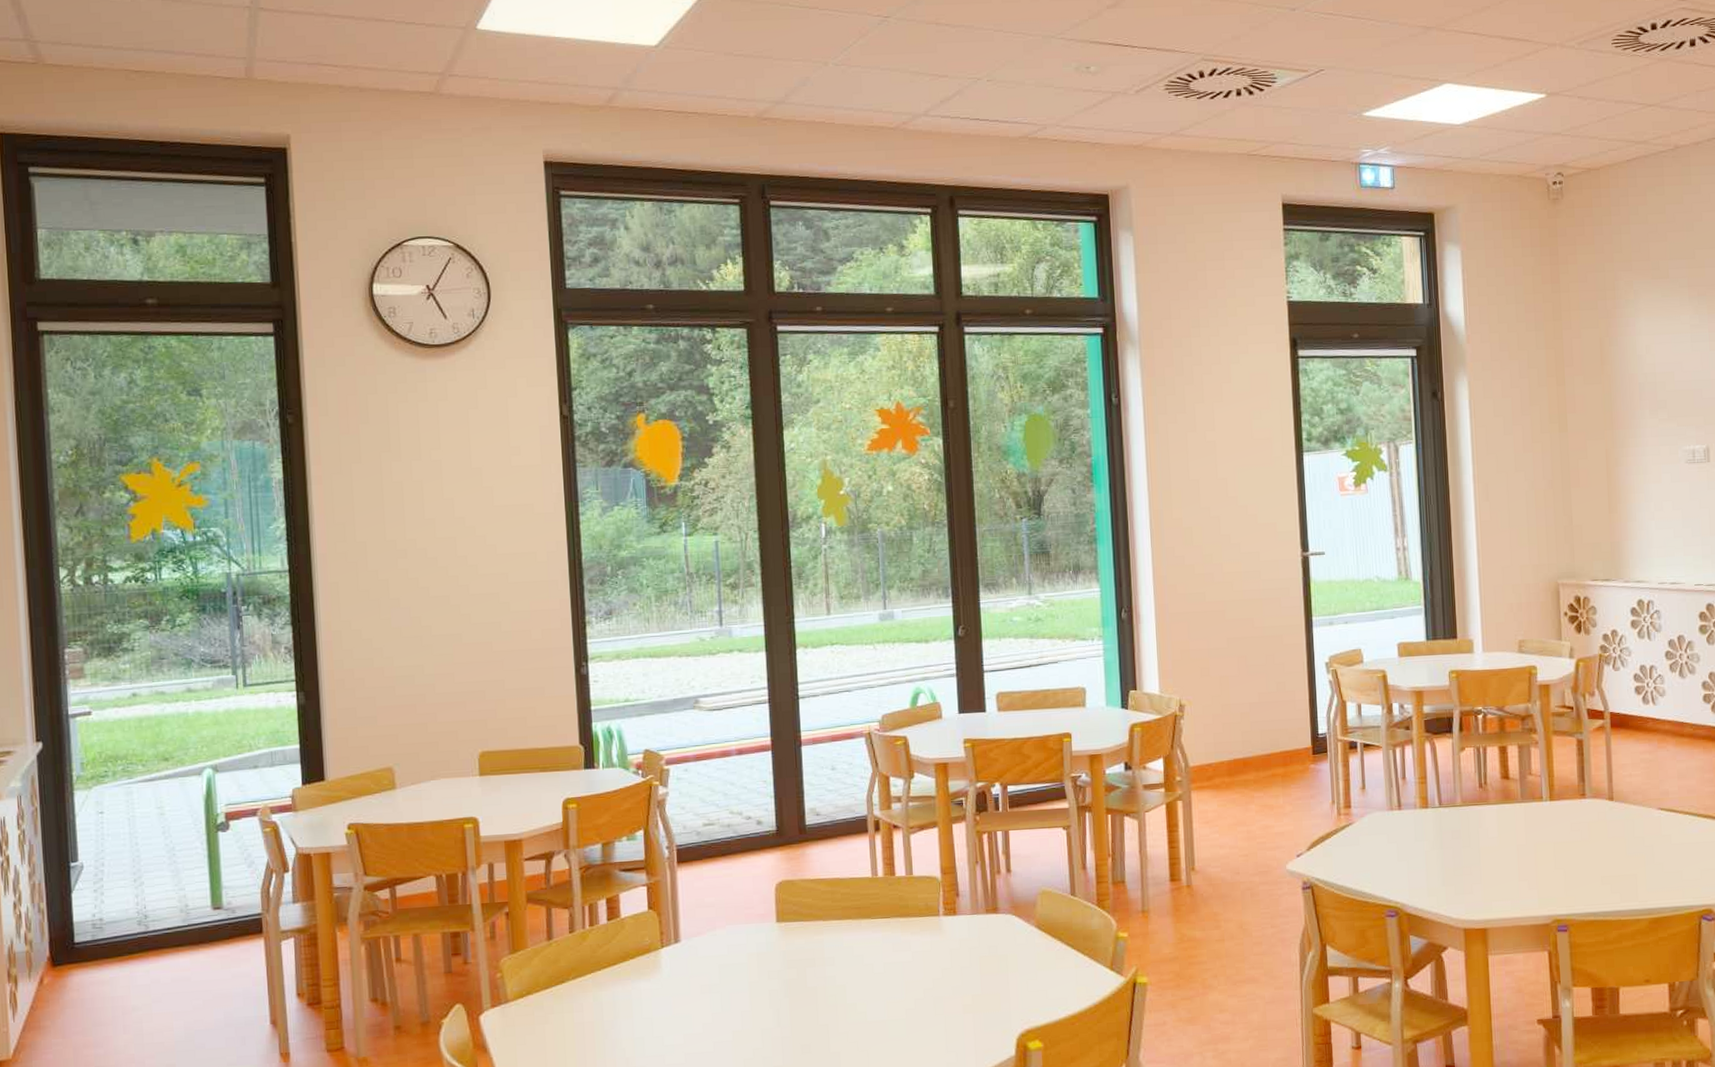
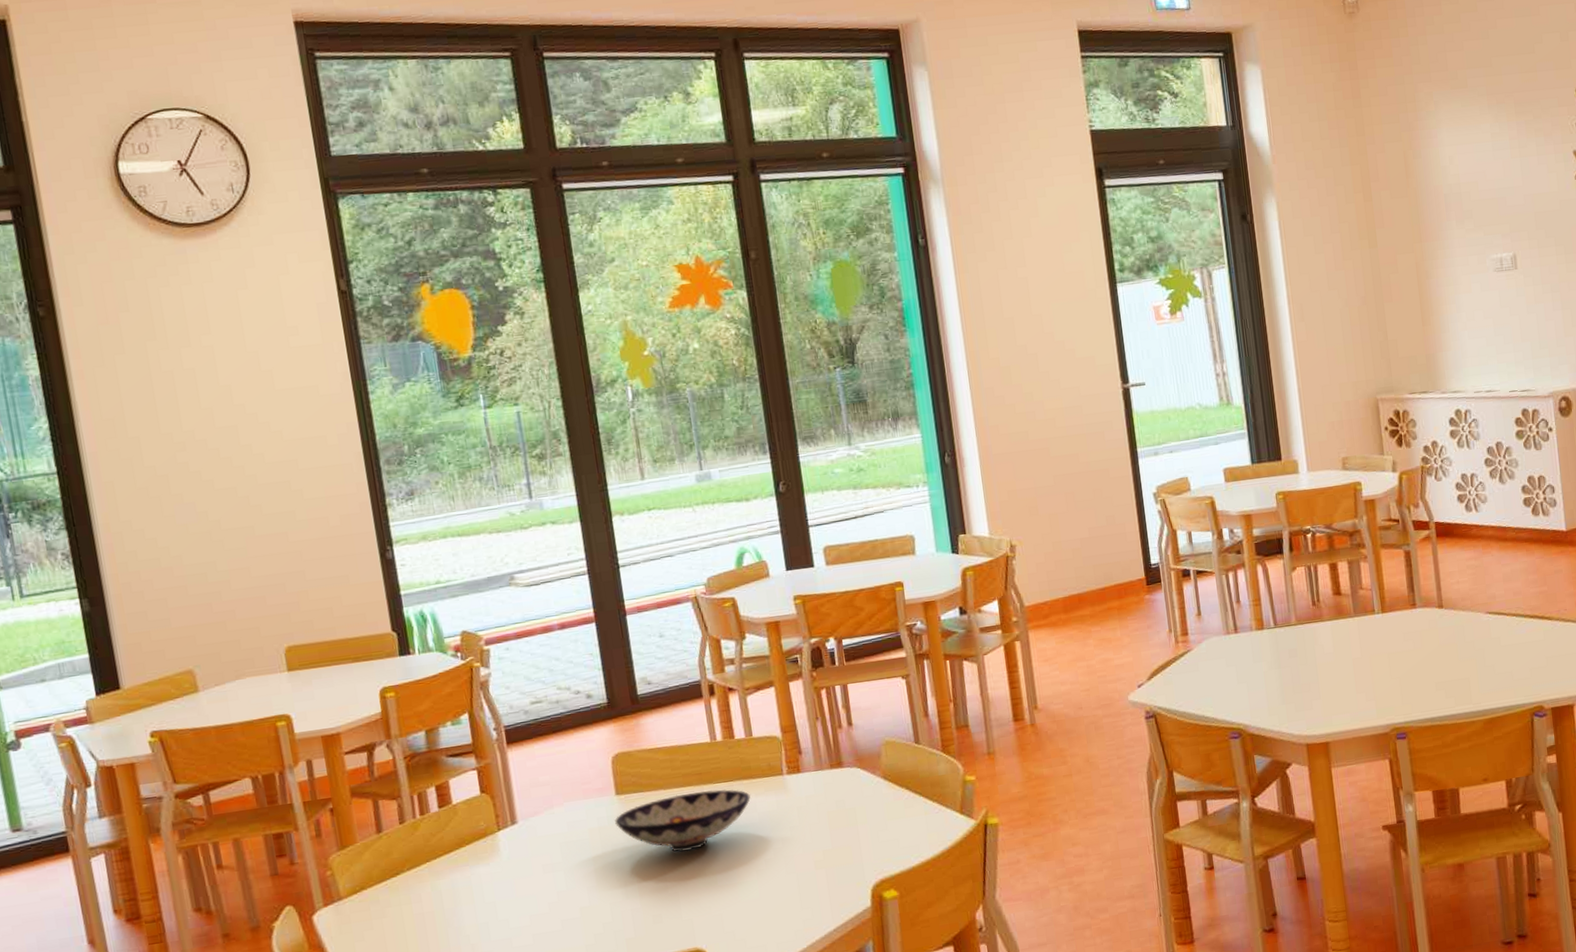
bowl: none [773,925,906,985] -> present [615,789,751,853]

